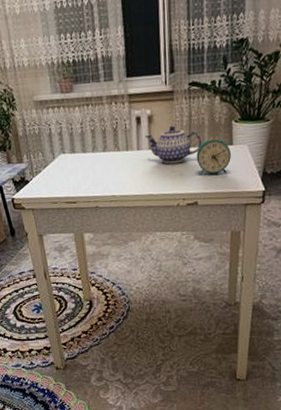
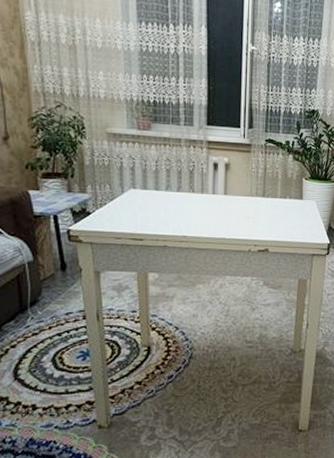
teapot: present [145,125,202,164] -> none [221,175,275,211]
alarm clock: present [196,137,231,174] -> none [269,190,301,224]

